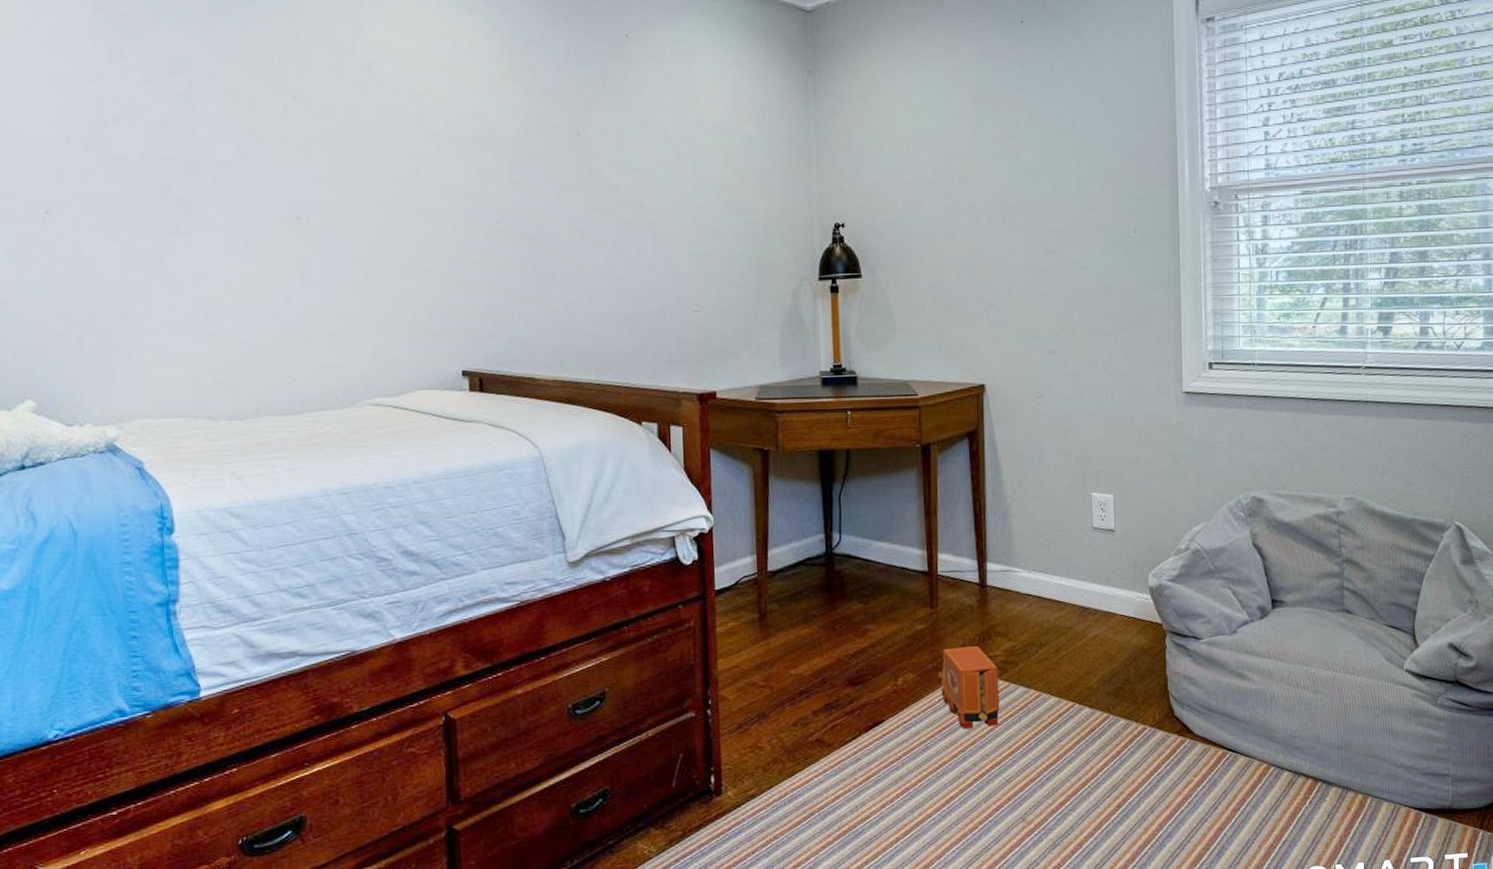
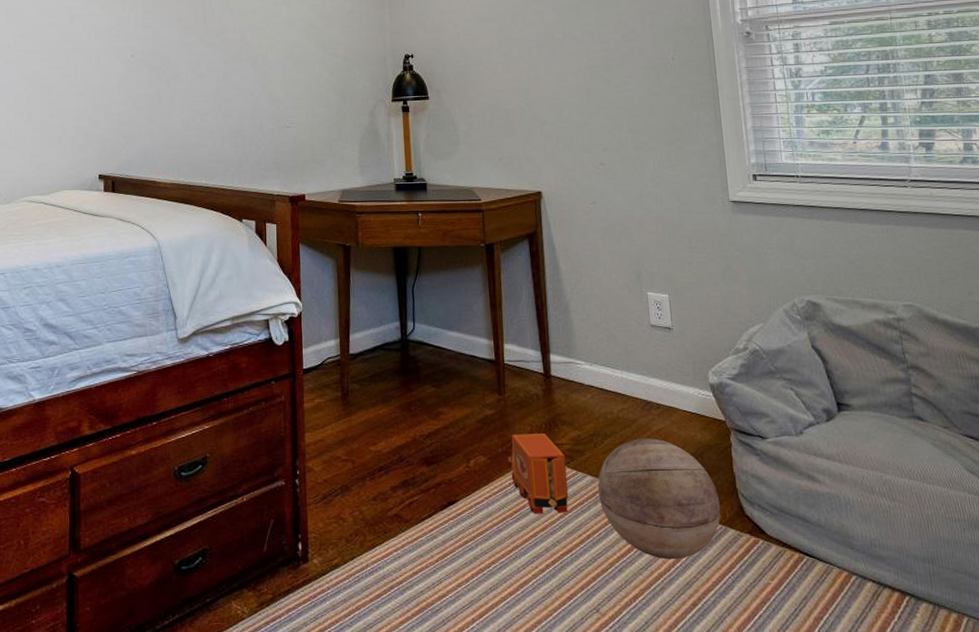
basketball: none [1029,645,1151,765] -> present [597,438,721,560]

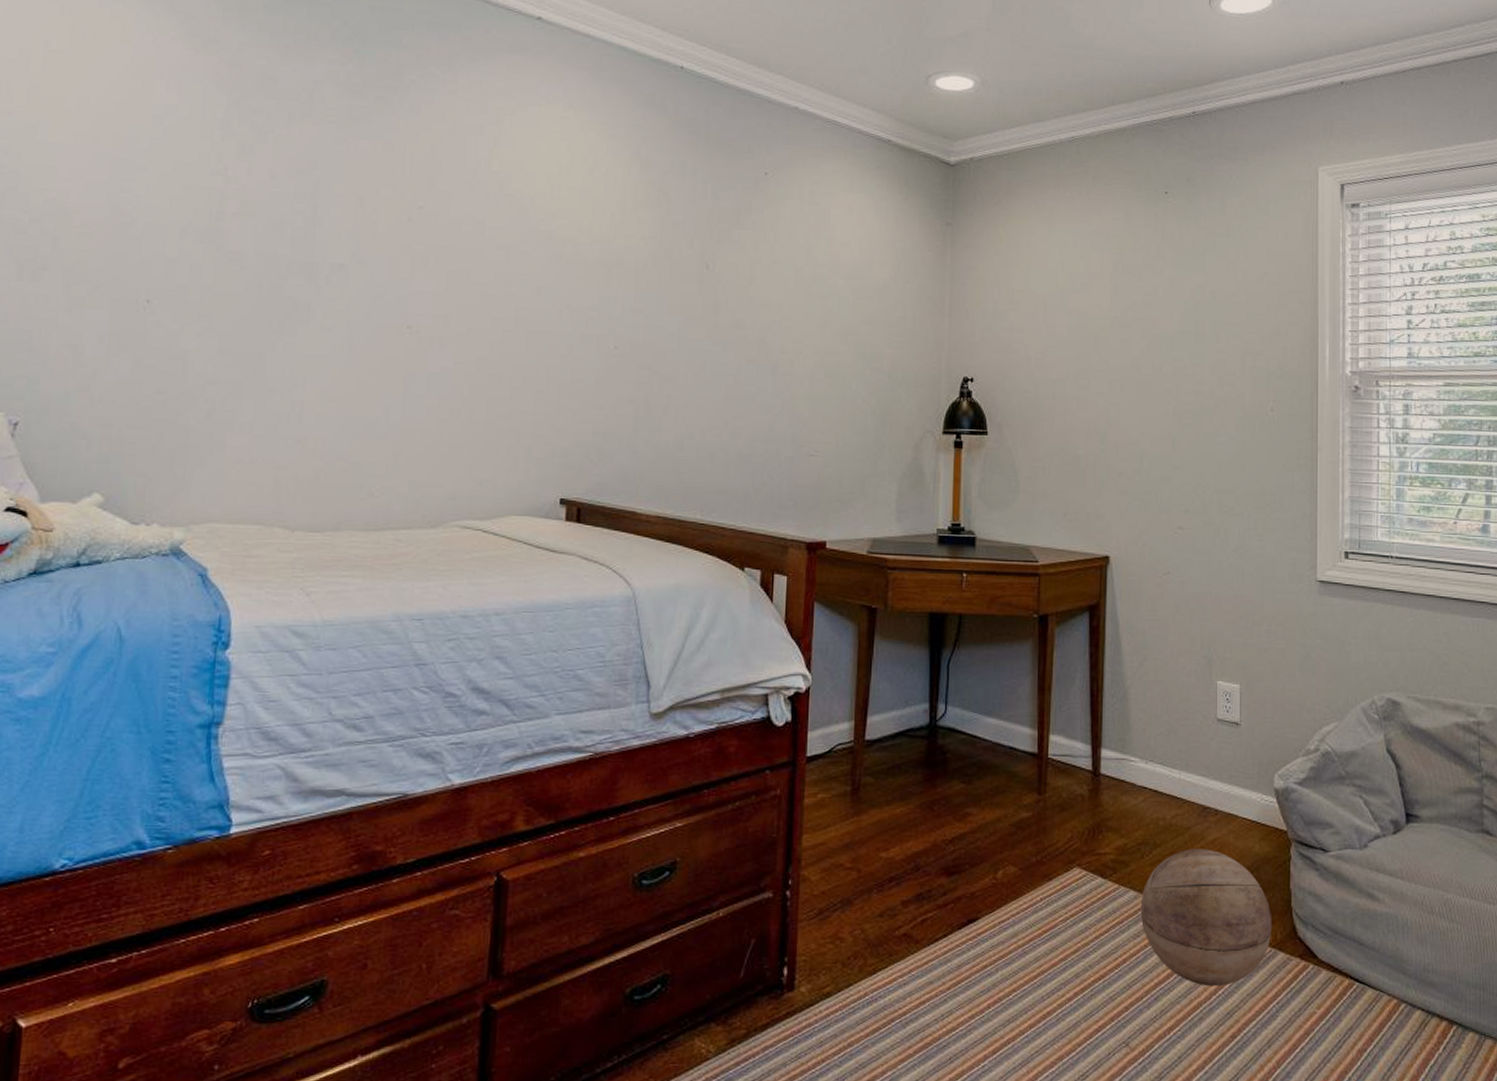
toy truck: present [507,434,569,514] -> none [1041,841,1108,934]

